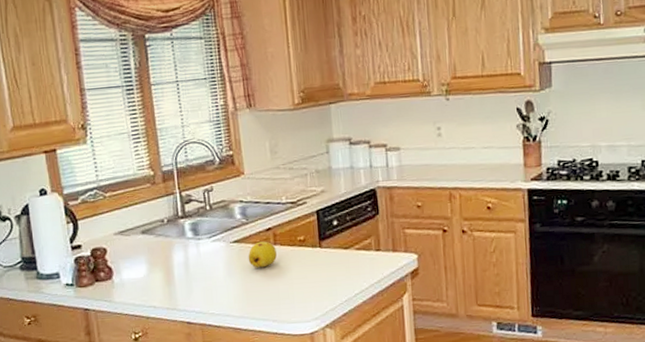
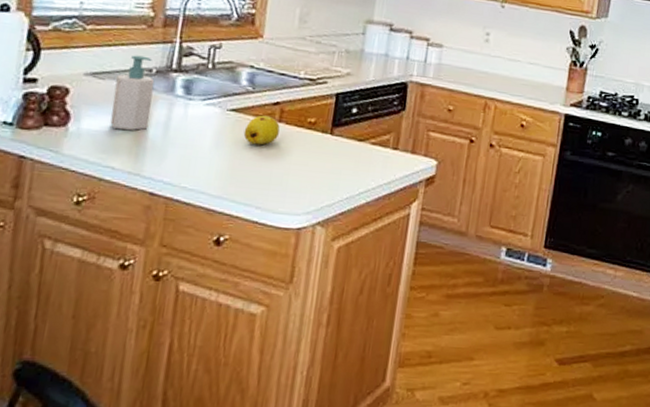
soap bottle: none [139,210,173,274] -> present [110,55,155,131]

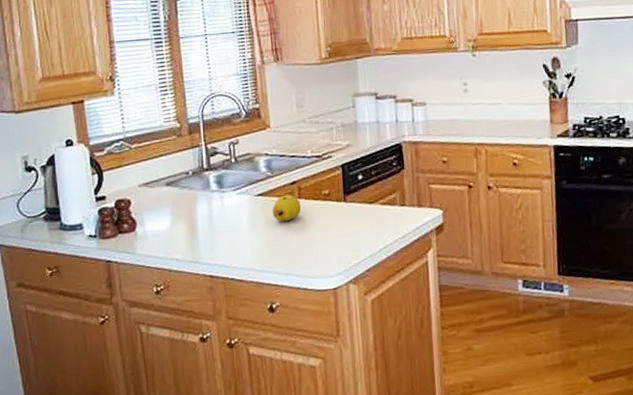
soap bottle: present [110,55,155,131] -> none [163,162,196,227]

